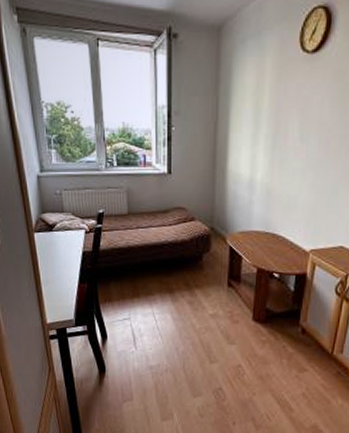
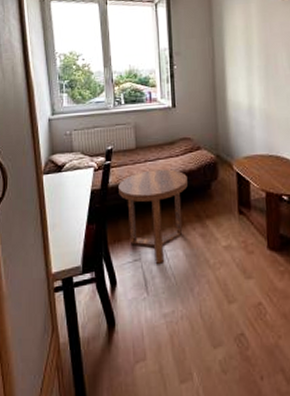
side table: none [110,237,179,324] -> present [118,169,188,264]

